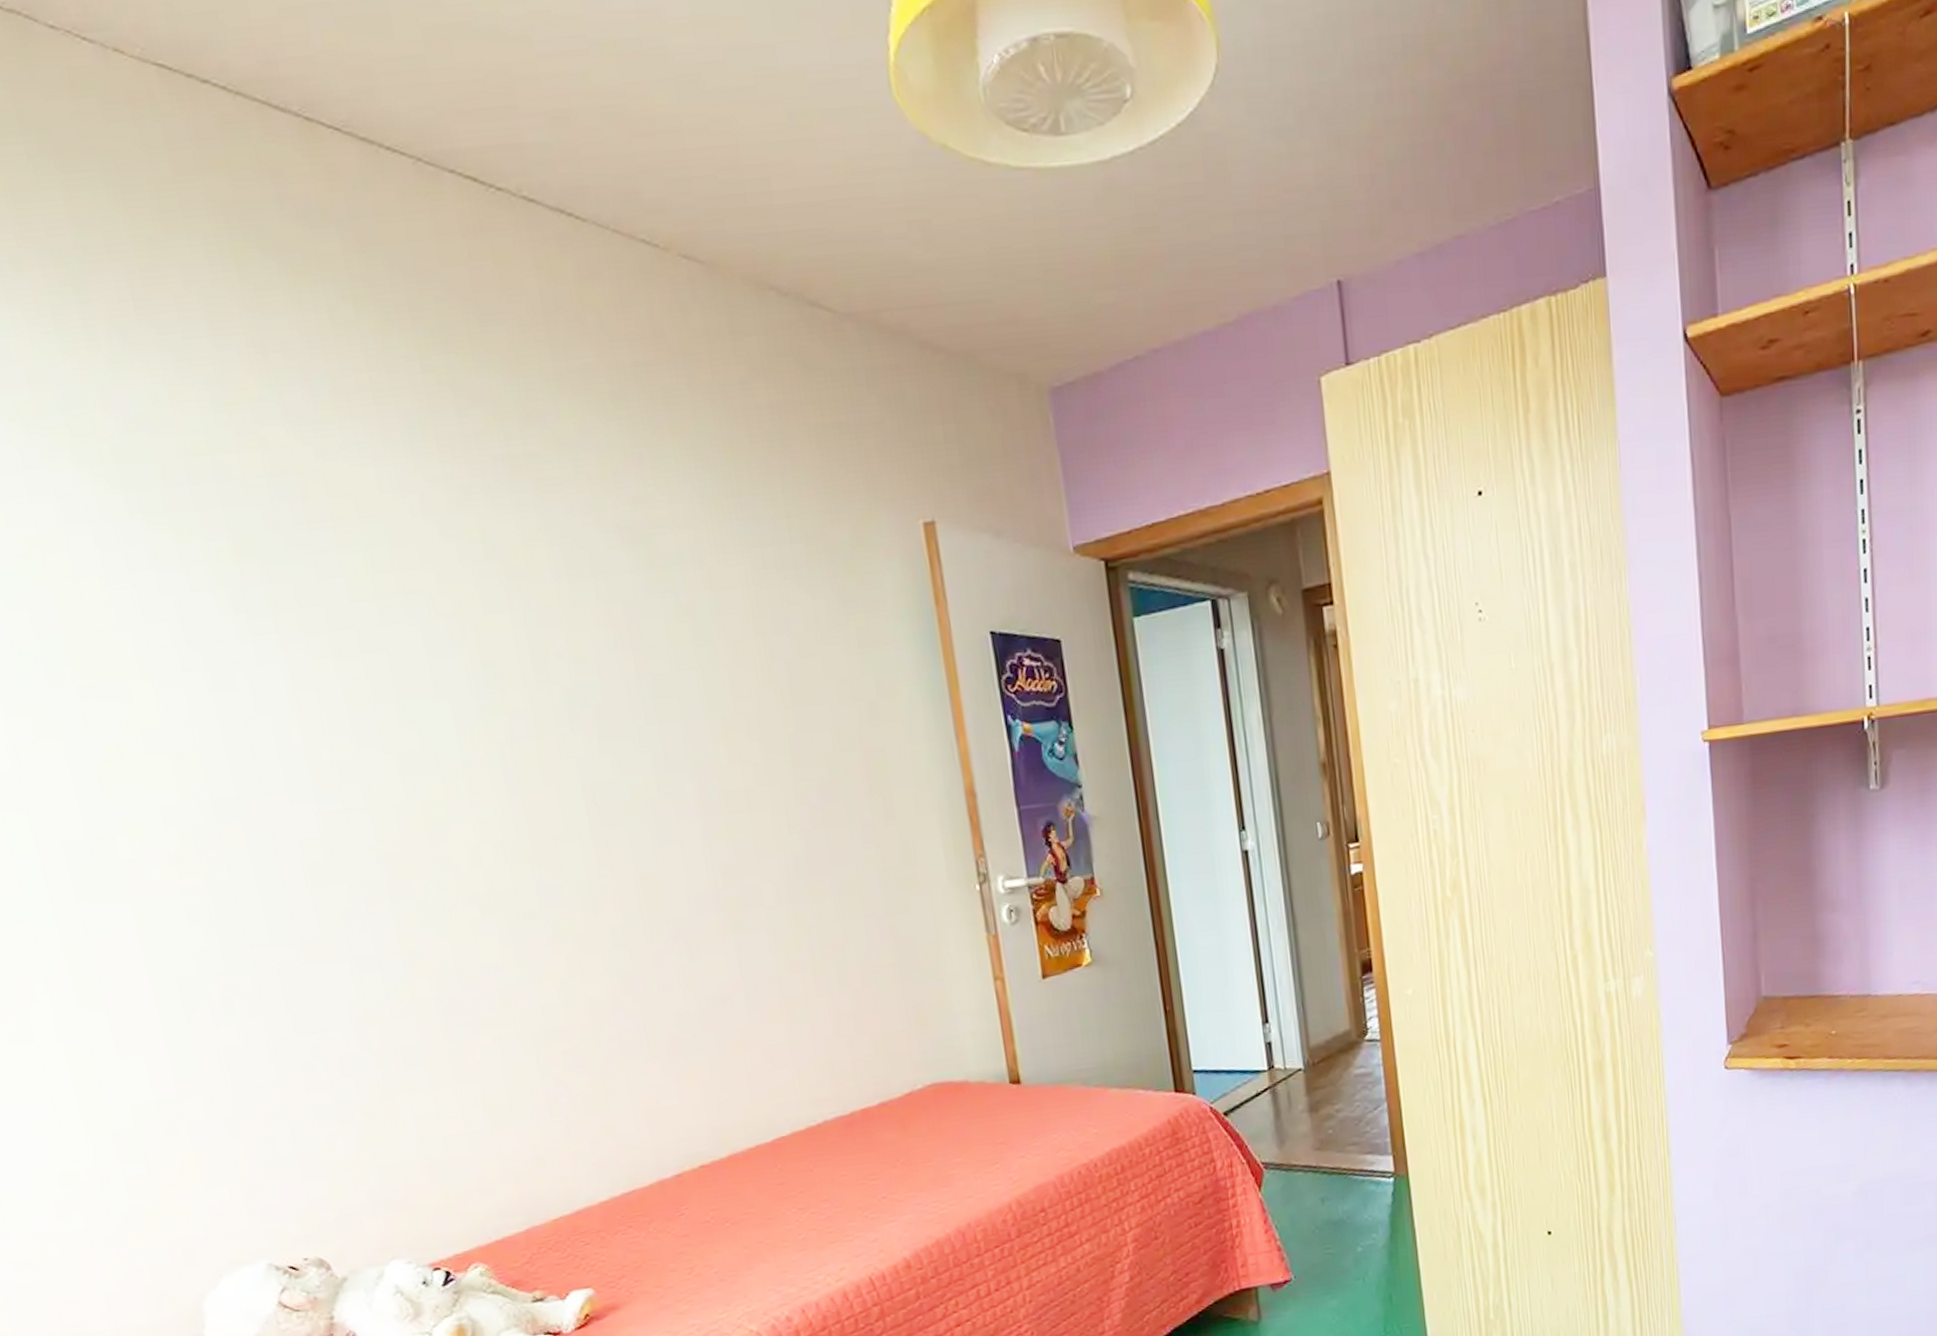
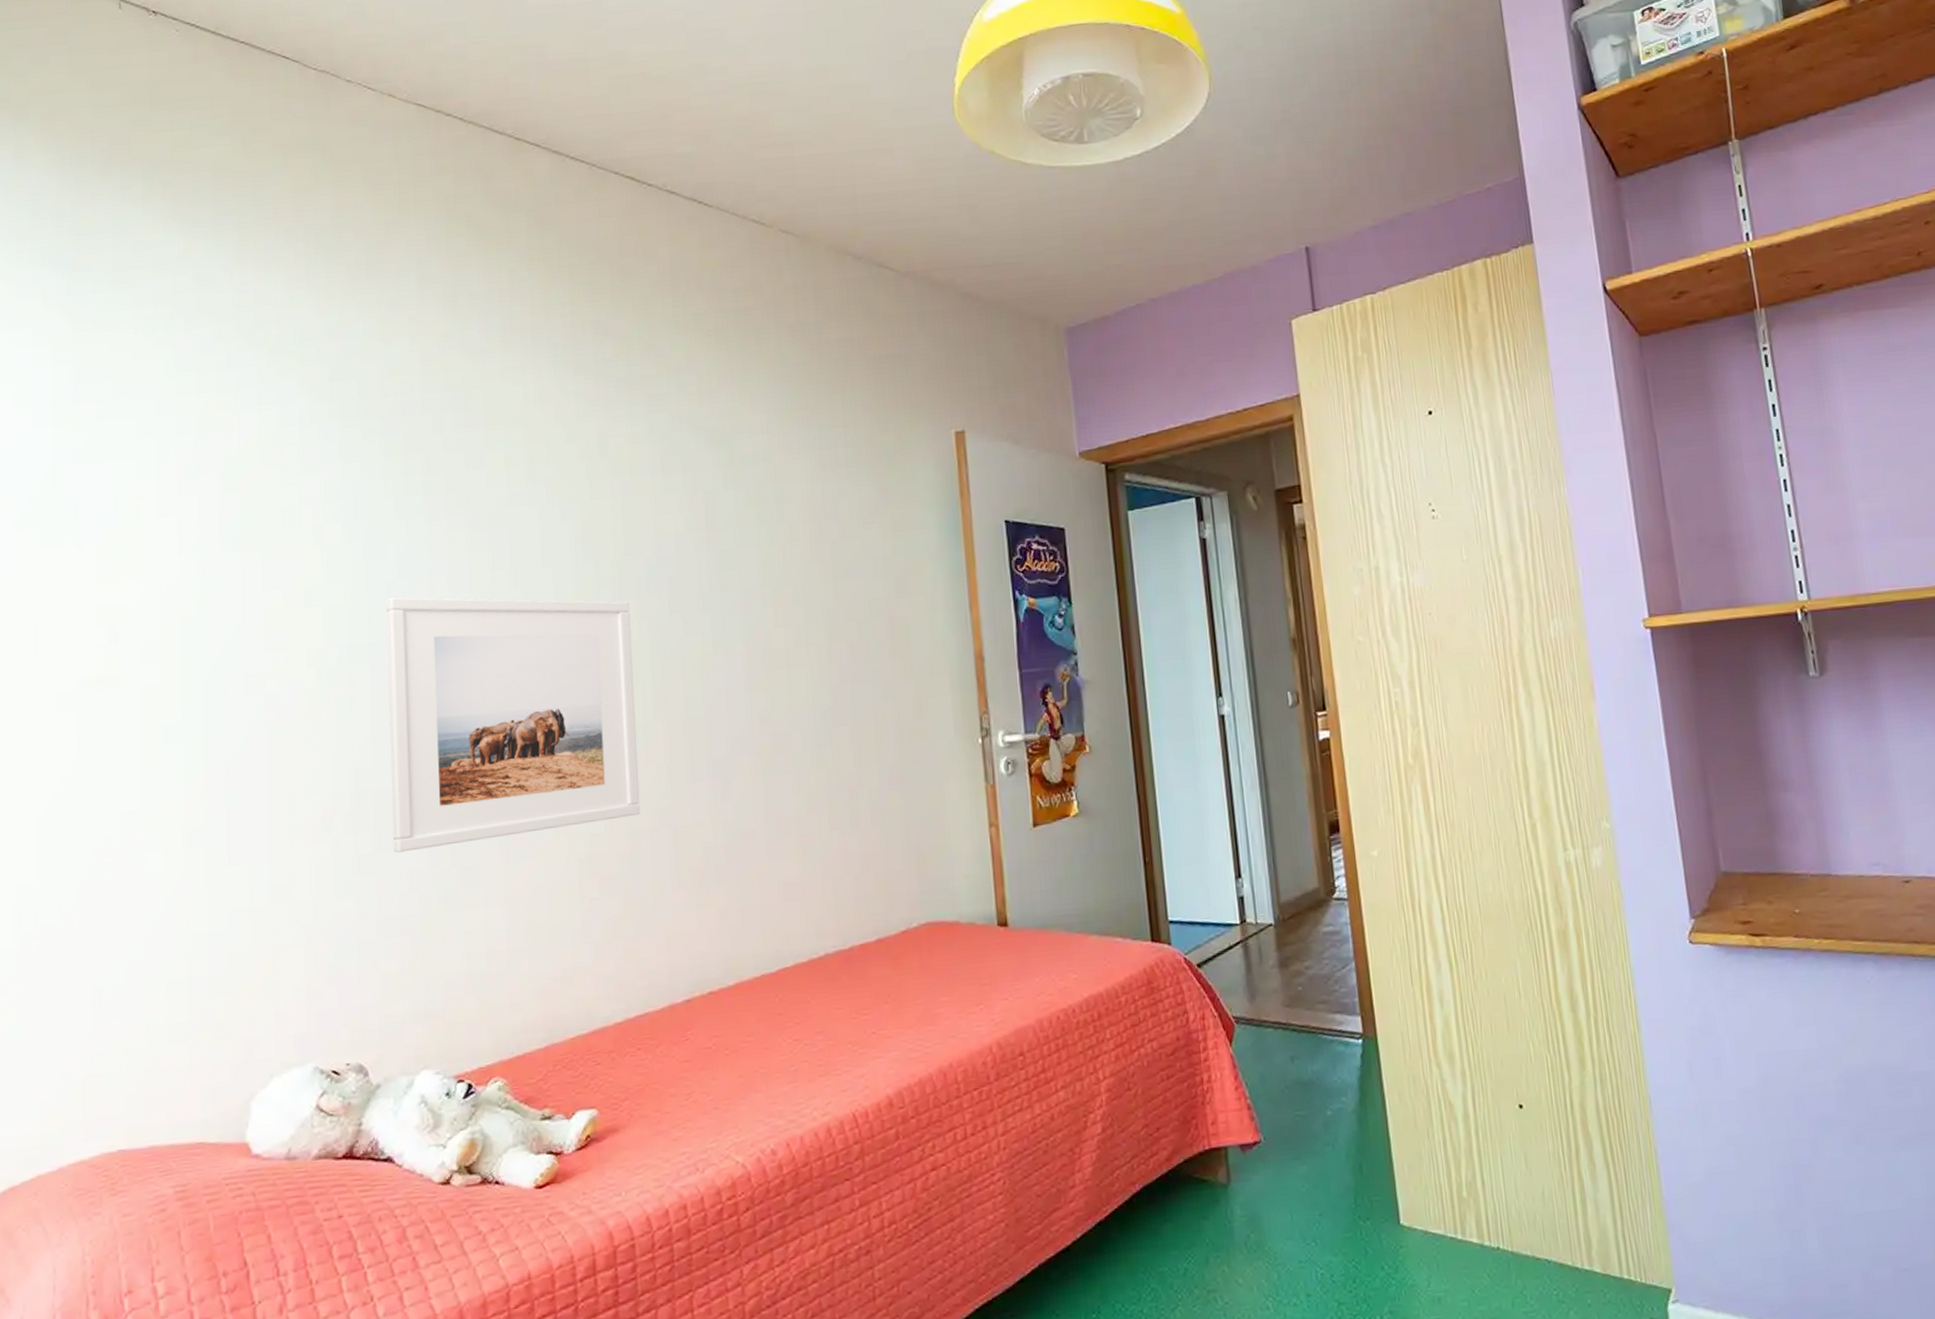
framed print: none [247,738,598,1035] -> present [385,596,641,853]

